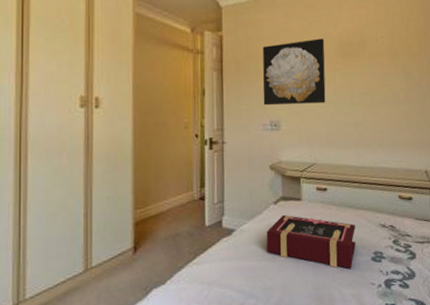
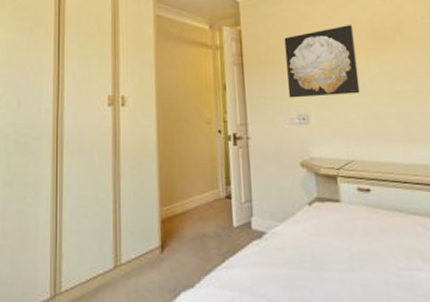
book: present [266,215,356,269] -> none [301,218,414,287]

